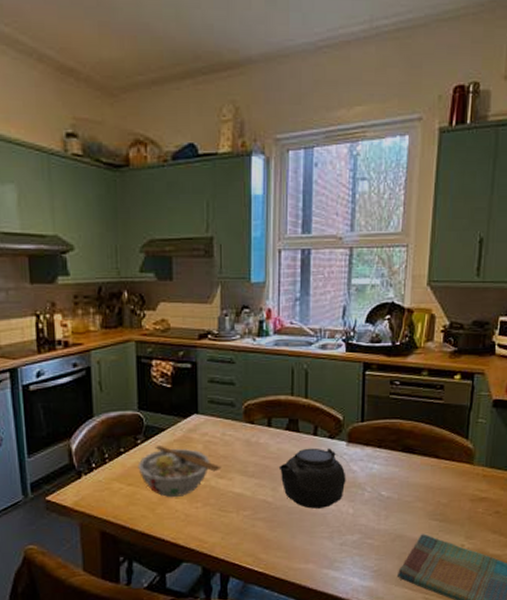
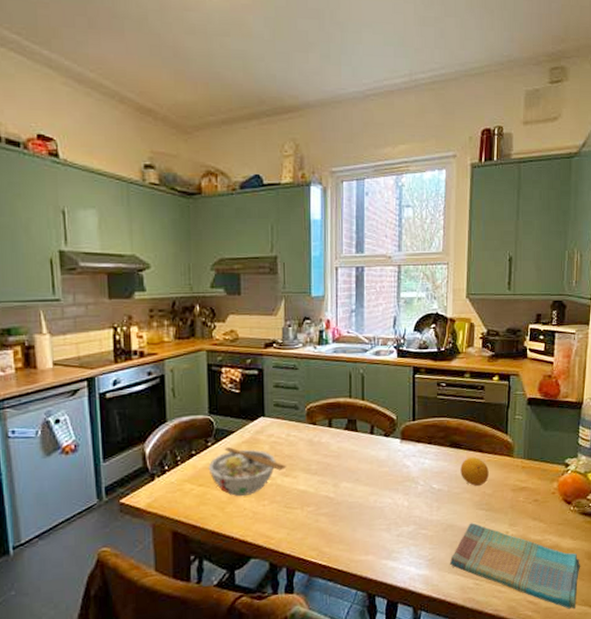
teapot: present [278,448,351,509] -> none [339,445,405,503]
fruit: none [413,463,445,495] -> present [460,456,489,486]

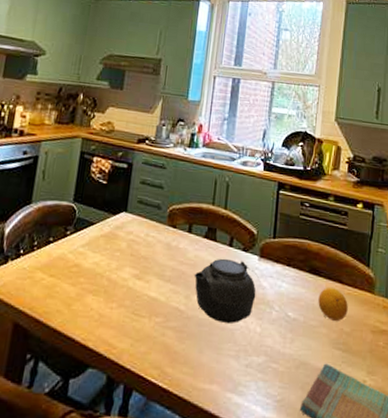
bowl: present [208,446,287,497] -> none [62,238,141,295]
teapot: none [339,445,405,503] -> present [194,258,261,323]

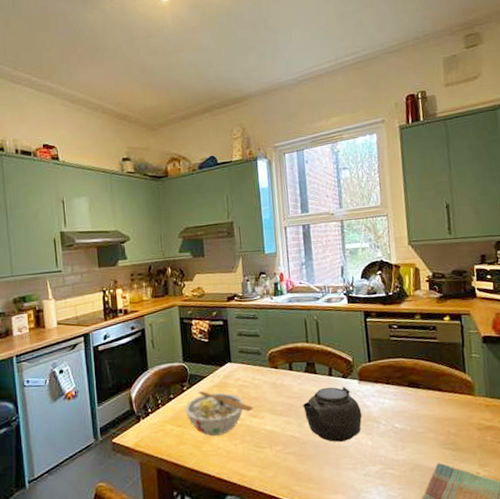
bowl: none [62,238,141,295] -> present [185,390,254,437]
fruit: present [318,286,348,321] -> none [421,396,452,425]

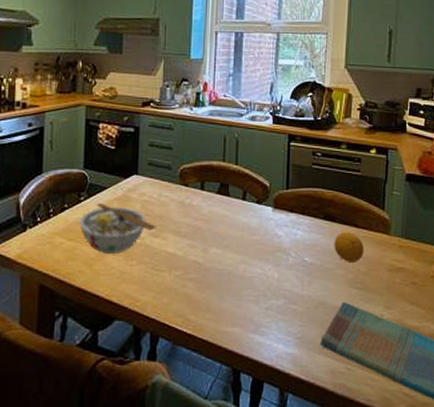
teapot: present [302,387,364,442] -> none [209,212,276,271]
fruit: none [421,396,452,425] -> present [334,231,364,262]

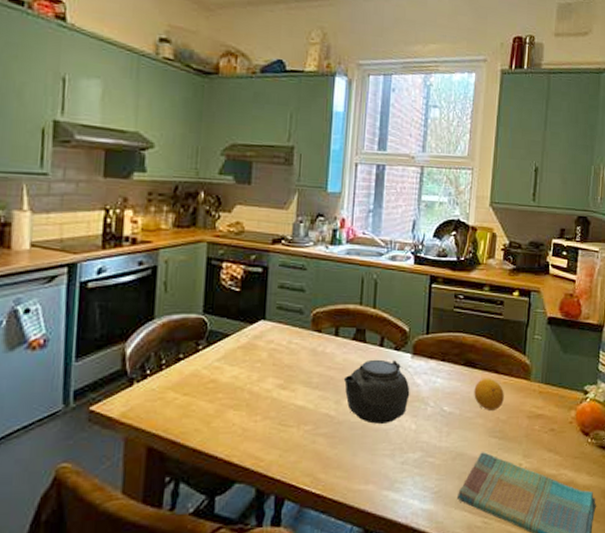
bowl: present [79,202,157,255] -> none [196,351,285,410]
teapot: none [209,212,276,271] -> present [343,359,415,424]

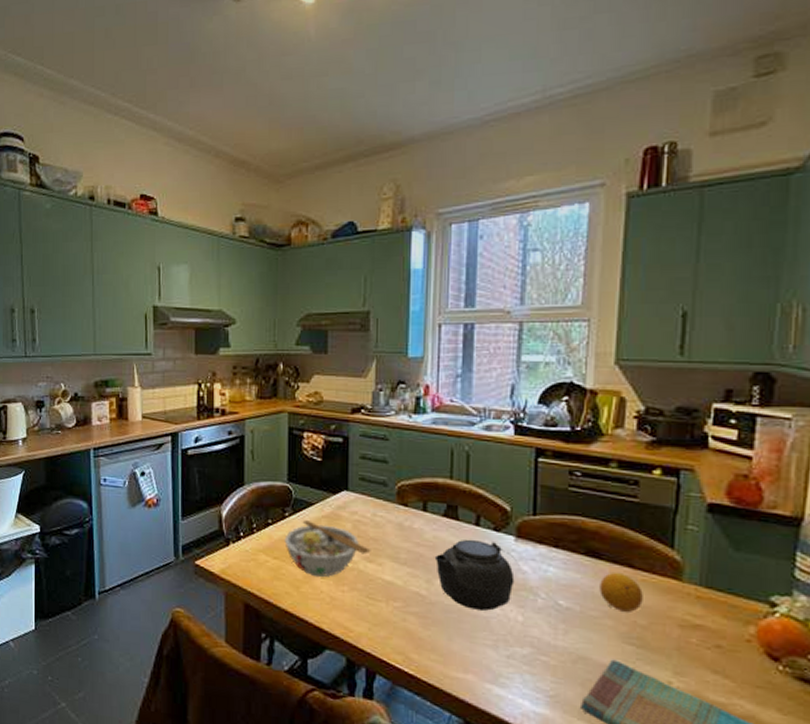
bowl: none [196,351,285,410] -> present [284,519,371,578]

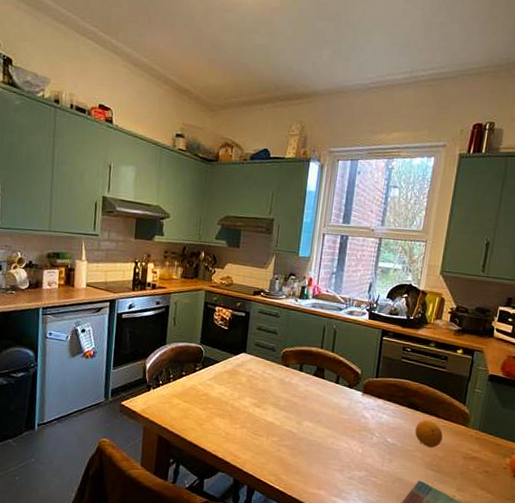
bowl: present [284,519,371,578] -> none [194,373,259,418]
teapot: present [434,539,520,611] -> none [304,393,364,445]

